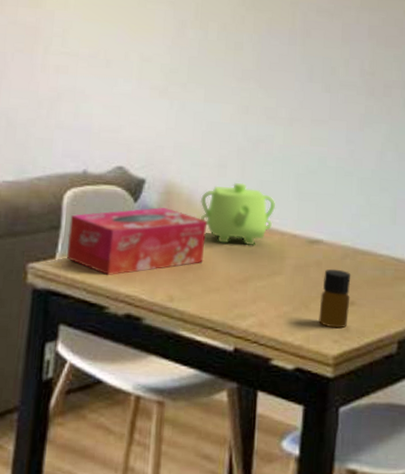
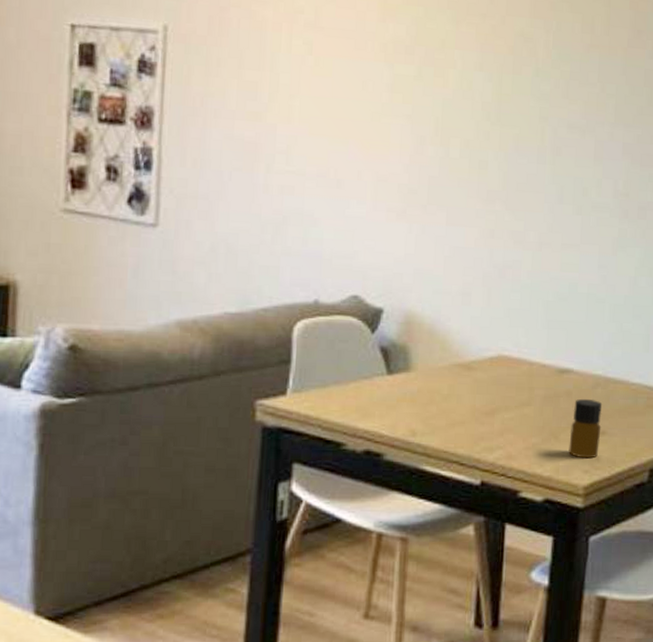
tissue box: present [67,206,207,275] -> none [299,337,450,411]
teapot: present [200,182,276,245] -> none [443,311,525,376]

